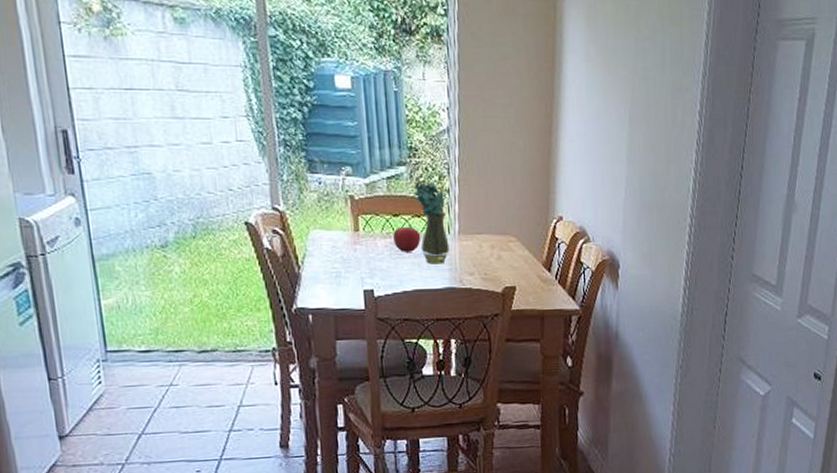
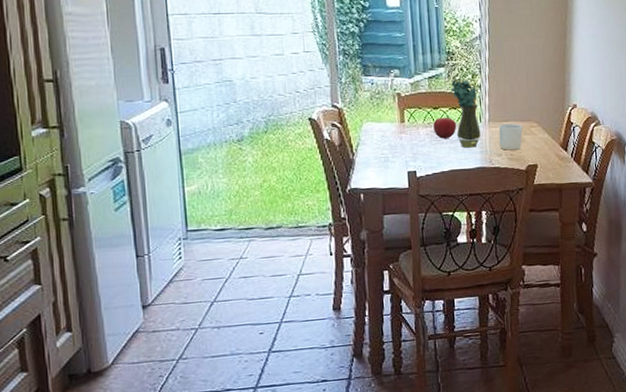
mug: none [470,236,499,269] -> present [498,123,523,151]

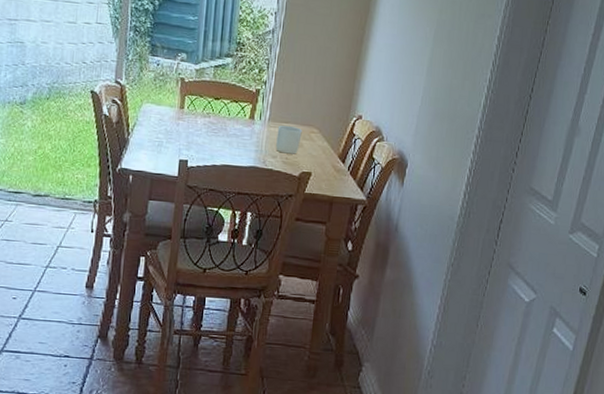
fruit: present [433,115,457,139] -> none [211,108,236,132]
vase: present [451,77,481,148] -> none [234,69,261,145]

